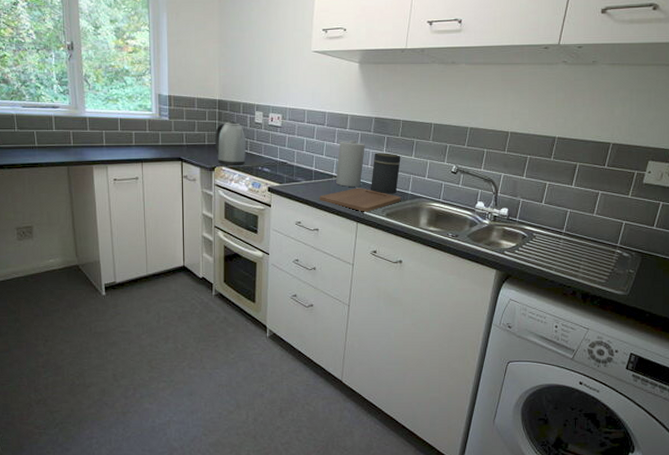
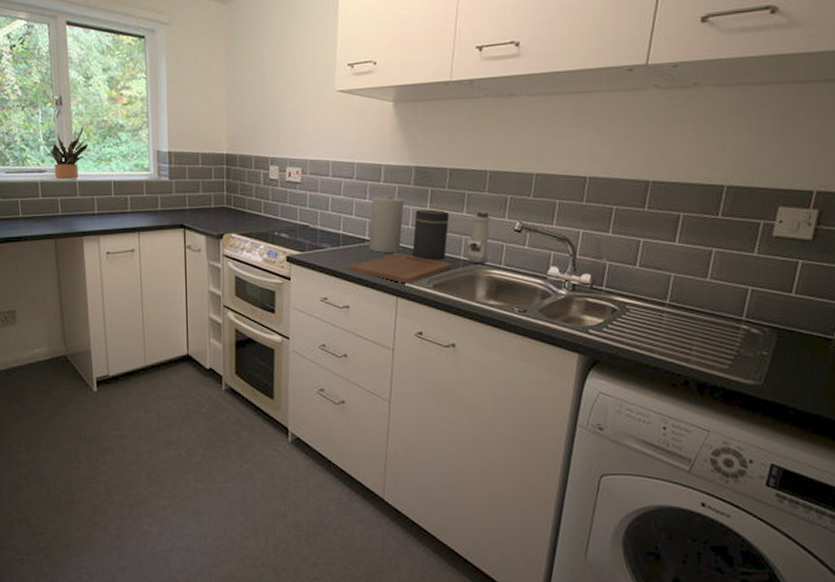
potted plant: none [63,68,98,115] -> present [50,124,89,180]
kettle: present [214,121,246,166] -> none [222,179,260,233]
bottle: none [413,156,435,198] -> present [466,211,492,264]

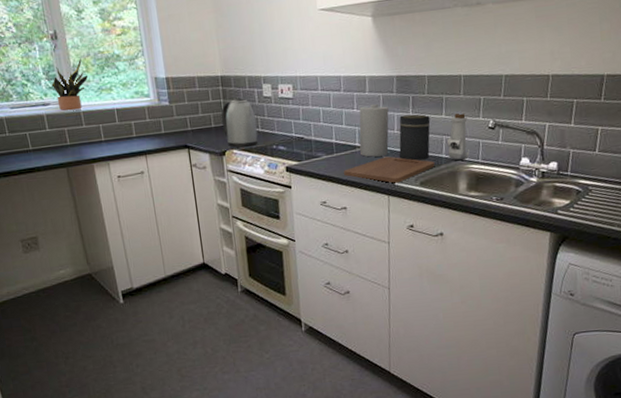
kettle: none [222,179,260,233] -> present [221,98,259,148]

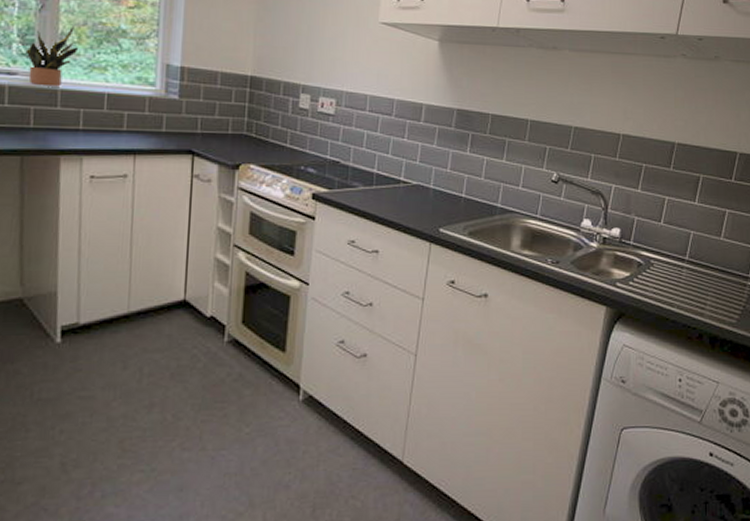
kettle: present [221,98,259,148] -> none [241,105,285,164]
cutting board: present [344,156,435,183] -> none [382,197,488,229]
paper towel holder: present [359,103,389,157] -> none [403,135,444,197]
cylinder: present [399,114,431,161] -> none [450,153,489,207]
bottle: present [447,112,470,161] -> none [504,159,531,213]

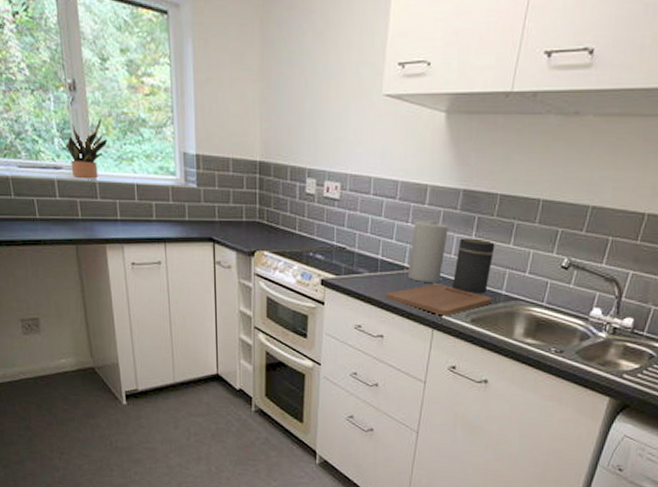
cutting board: none [382,197,488,229] -> present [386,284,492,316]
paper towel holder: none [403,135,444,197] -> present [407,219,448,284]
cylinder: none [450,153,489,207] -> present [453,238,495,294]

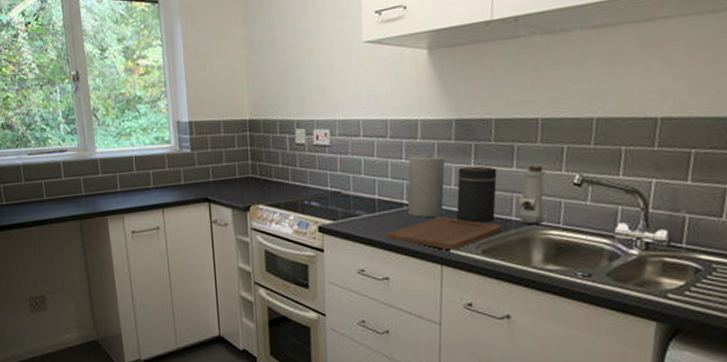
potted plant: present [65,116,108,179] -> none [70,99,108,158]
bottle: none [508,244,540,301] -> present [518,165,548,225]

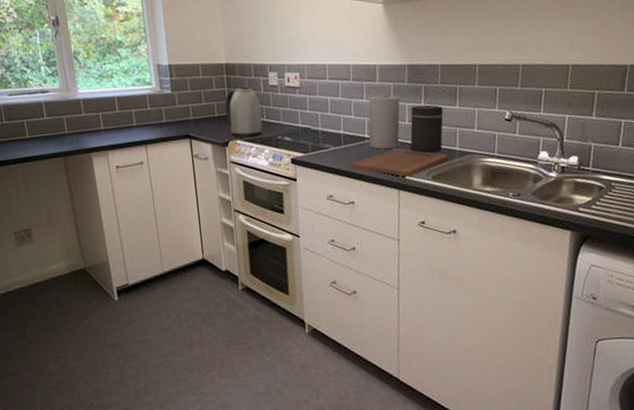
kettle: none [247,145,288,203] -> present [225,86,263,139]
bottle: present [518,165,548,225] -> none [460,103,485,154]

